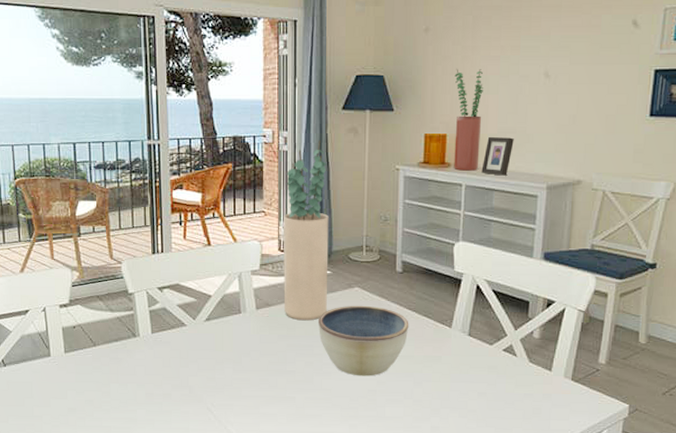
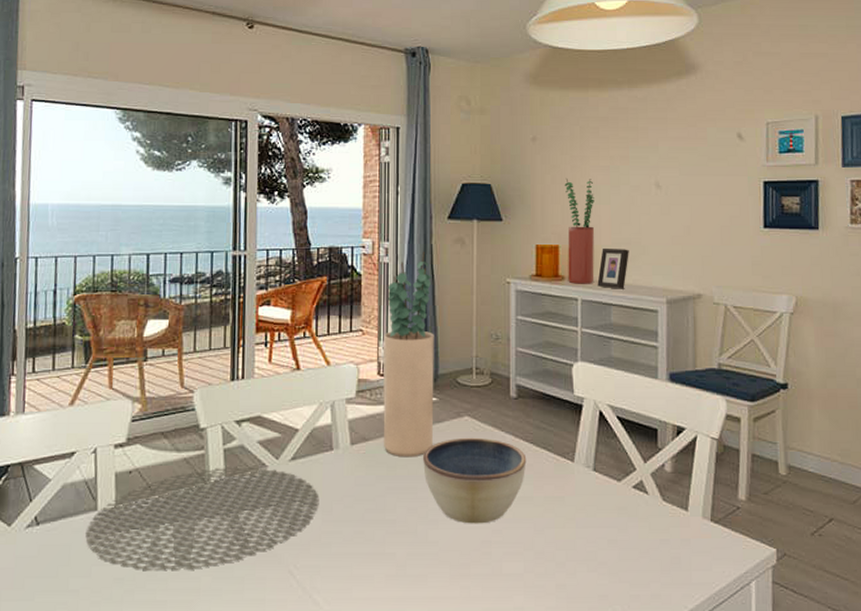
place mat: none [43,325,231,405] -> present [85,467,319,572]

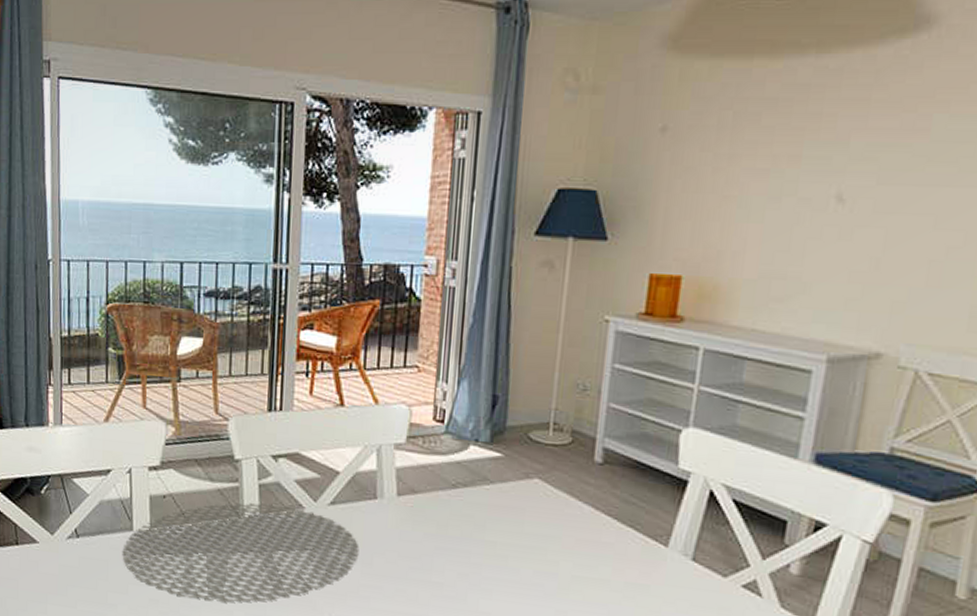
vase: present [383,252,434,458] -> none [434,275,508,518]
bowl: present [422,437,527,524] -> none [479,502,607,602]
vase: present [564,179,594,284] -> none [689,185,742,330]
picture frame: present [597,249,629,289] -> none [729,284,782,339]

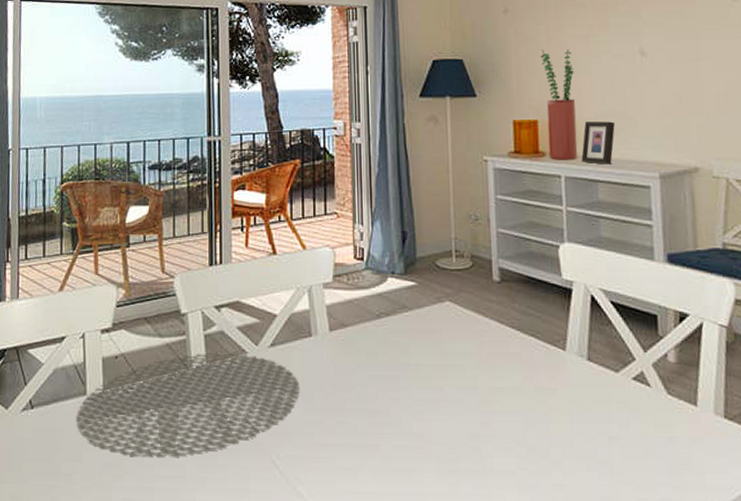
vase: none [689,185,742,330] -> present [540,49,578,160]
picture frame: none [729,284,782,339] -> present [581,121,615,165]

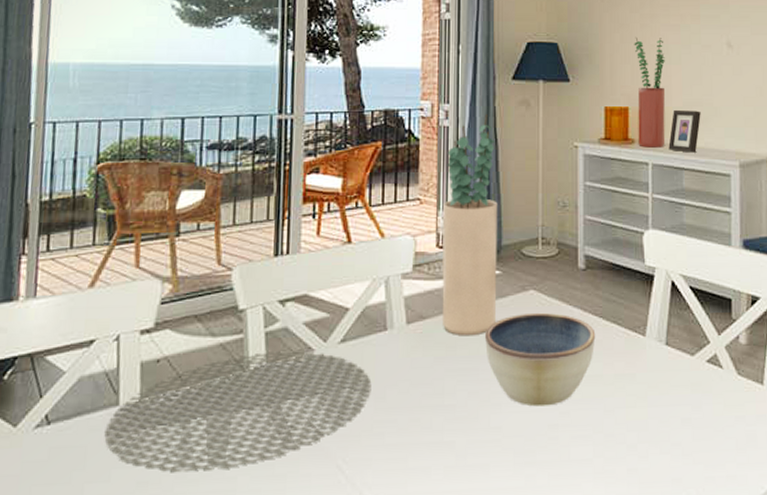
vase: none [359,131,414,345] -> present [442,114,498,336]
bowl: none [403,323,514,416] -> present [484,312,596,407]

